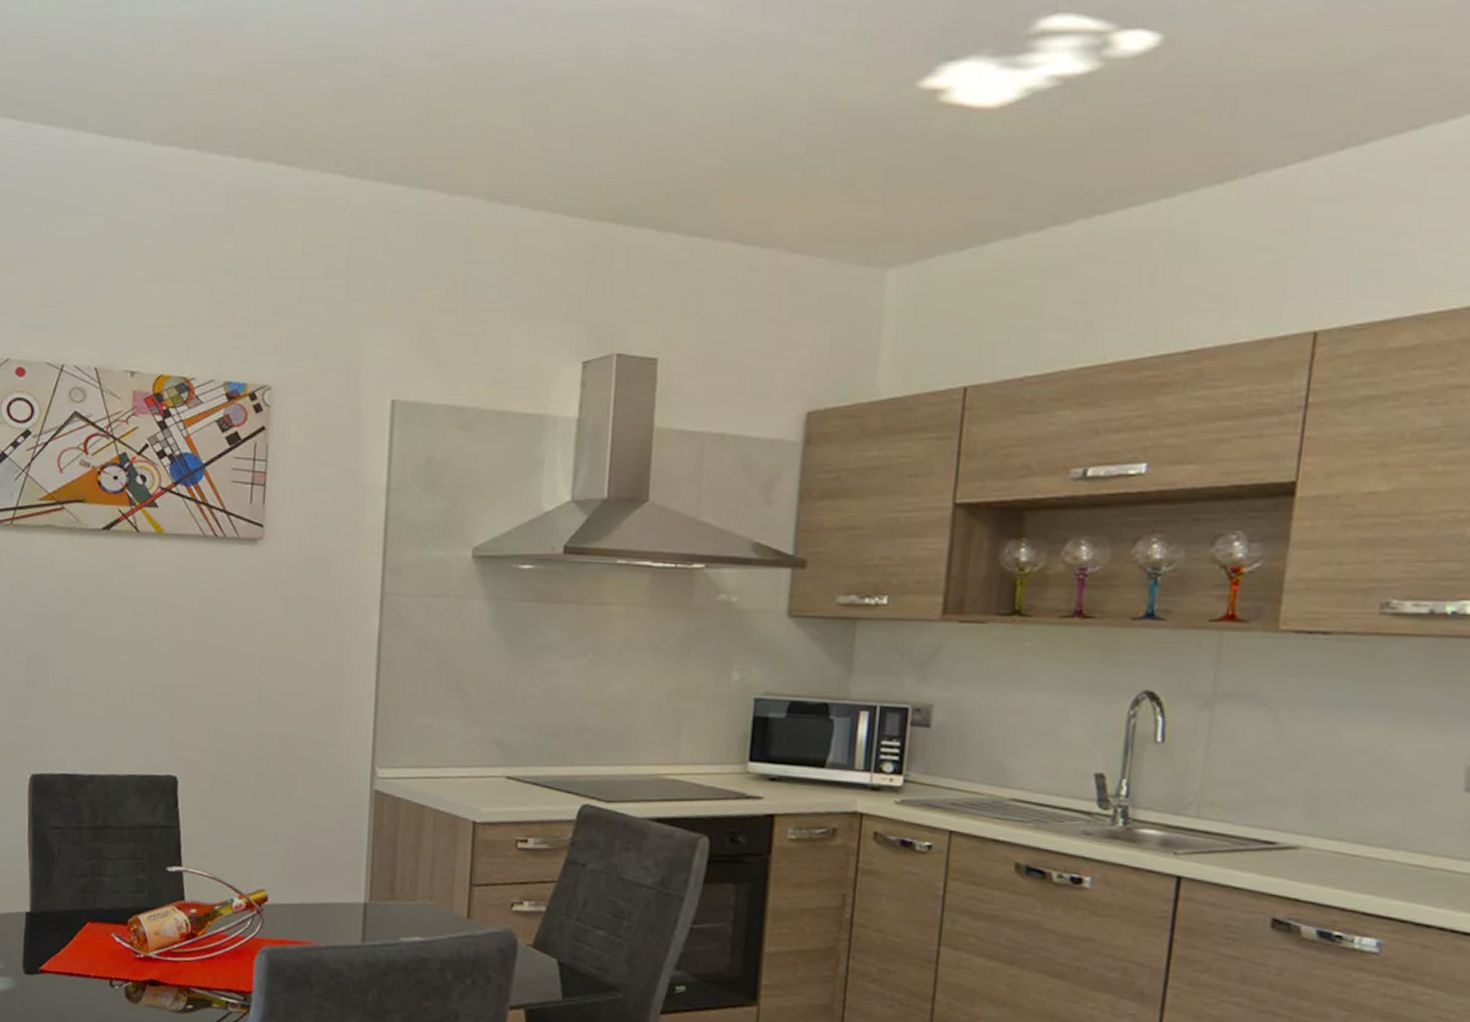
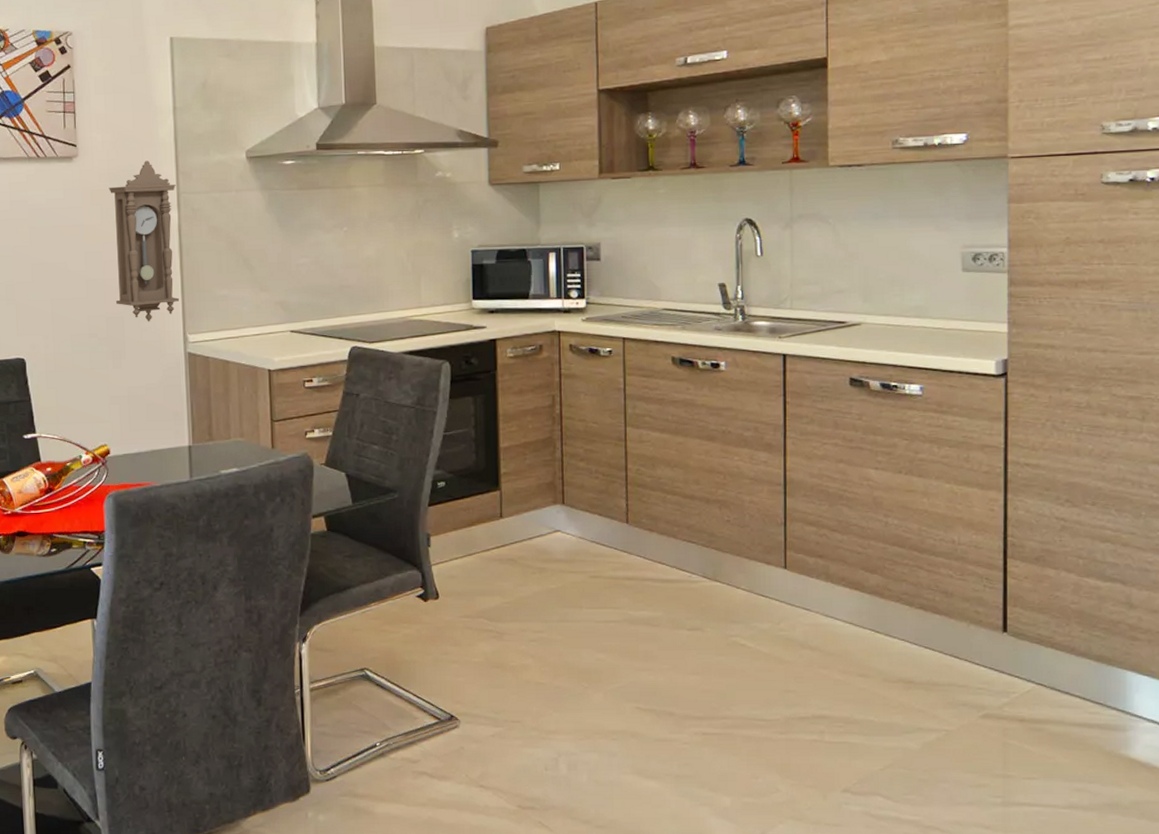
pendulum clock: none [293,551,380,748] -> present [108,160,180,322]

